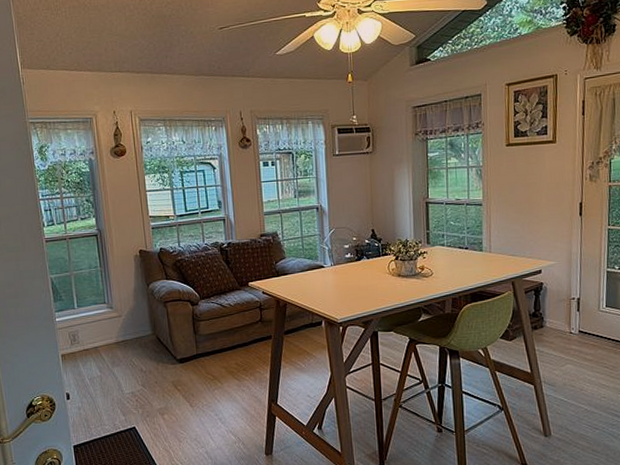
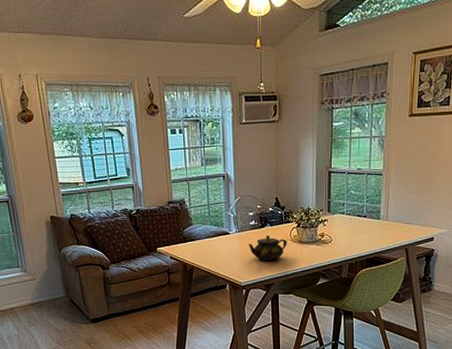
teapot: none [345,269,385,296] -> present [249,235,287,261]

